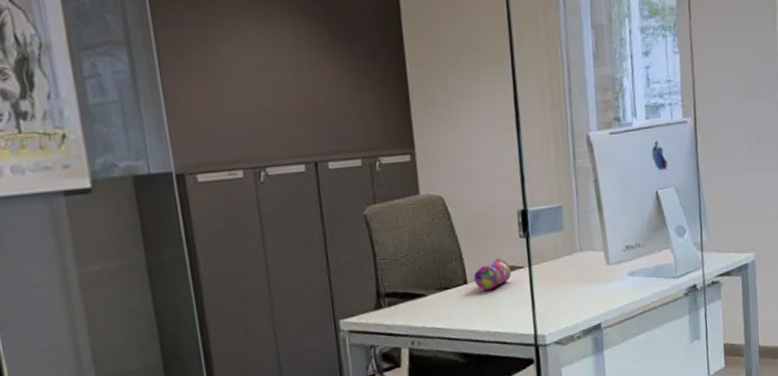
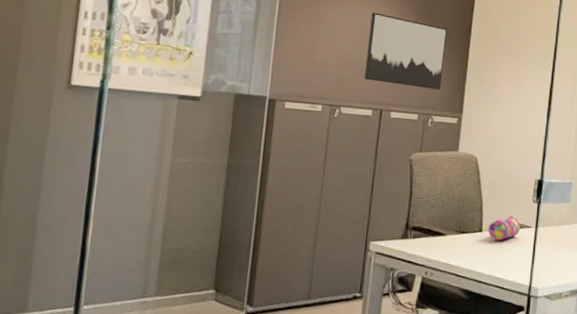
wall art: none [275,41,382,129] -> present [364,12,447,90]

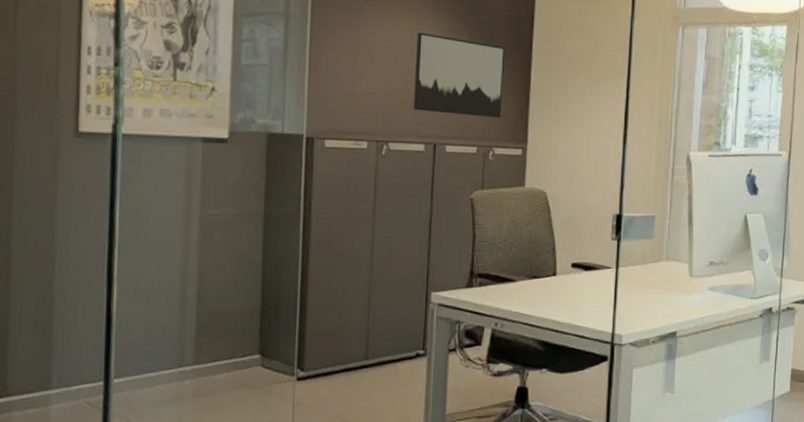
pencil case: present [488,216,521,241] -> none [562,256,599,284]

